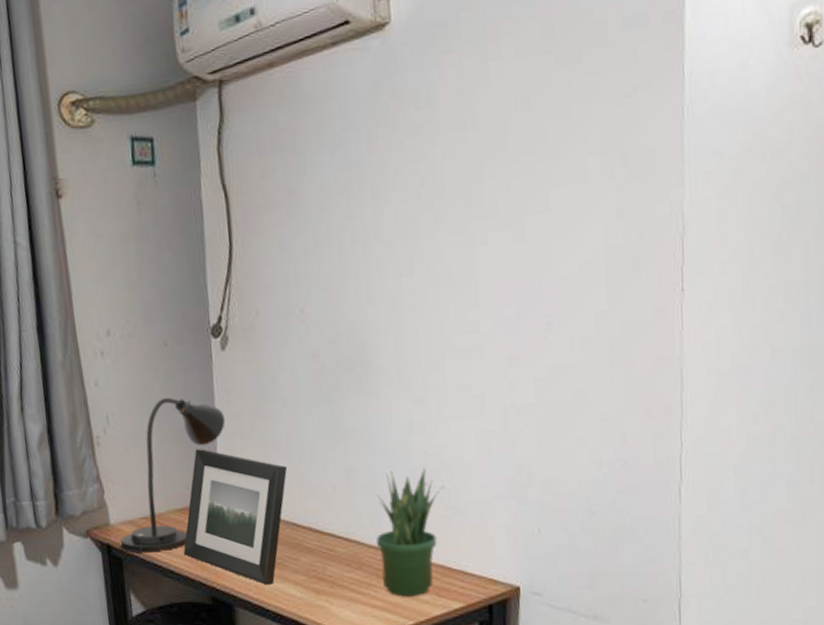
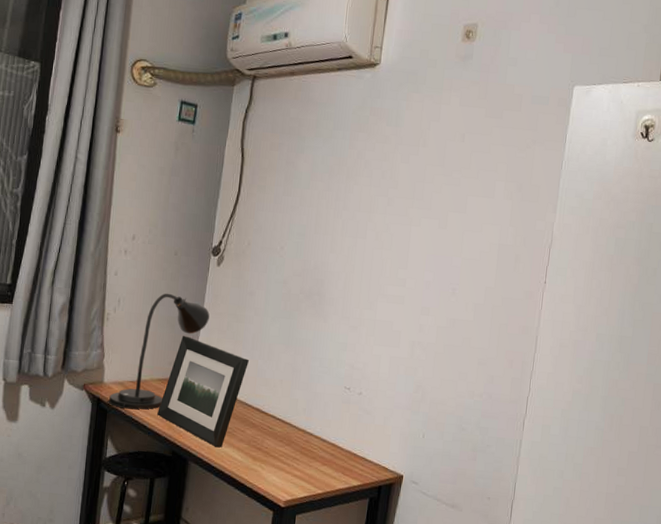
planter: present [376,467,440,597] -> none [304,375,358,472]

